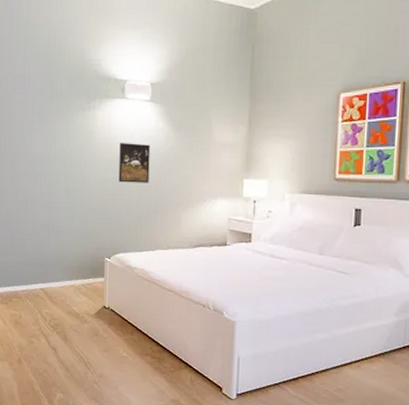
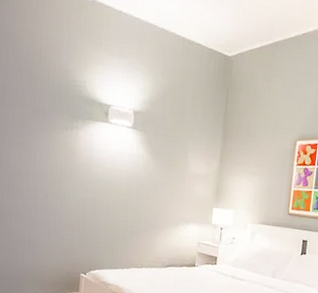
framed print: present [118,143,150,183] -> none [98,164,130,205]

